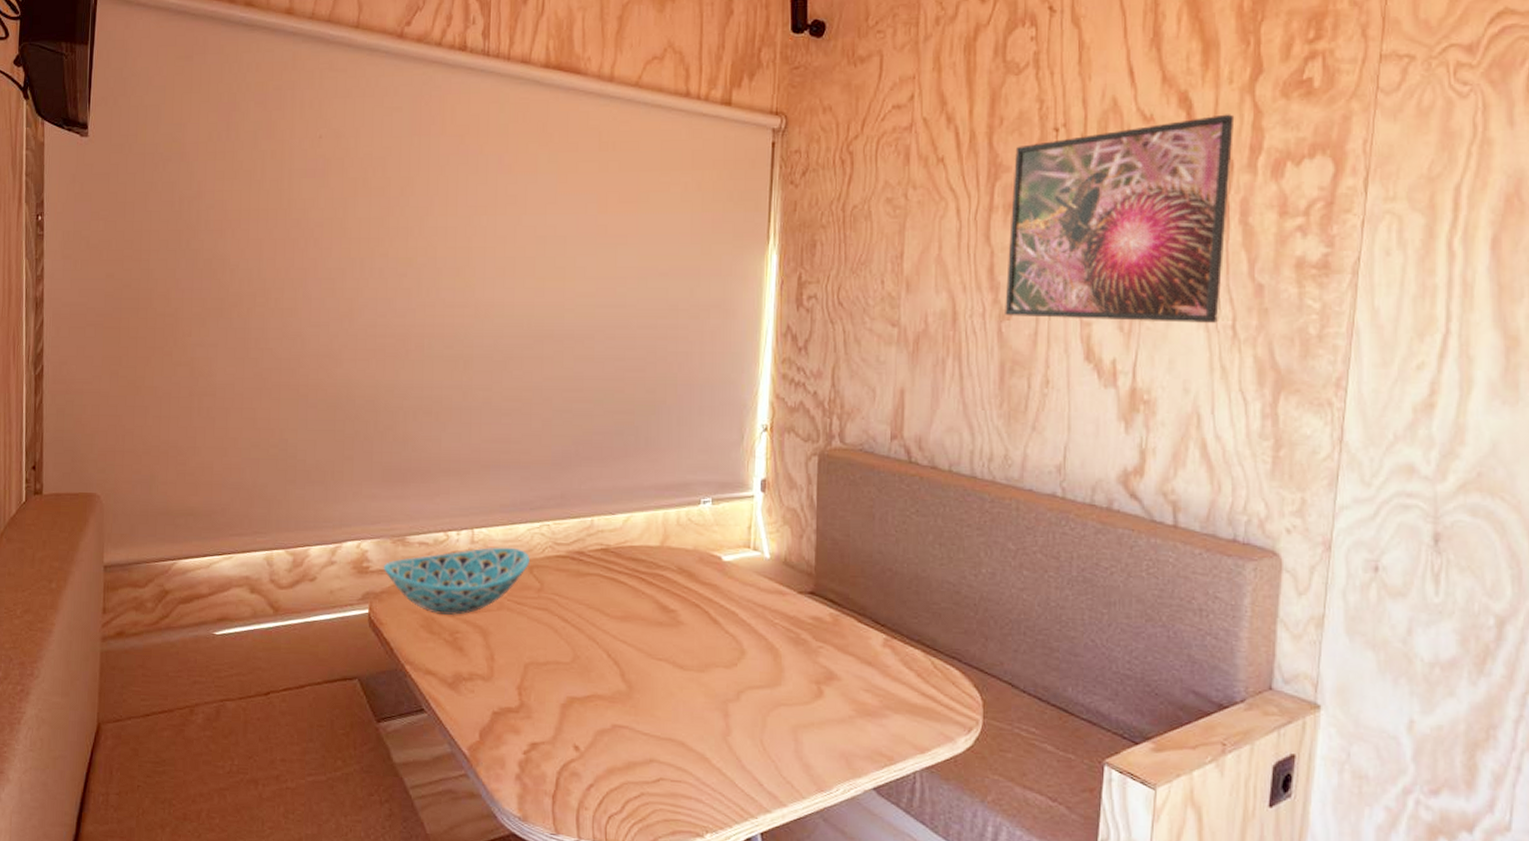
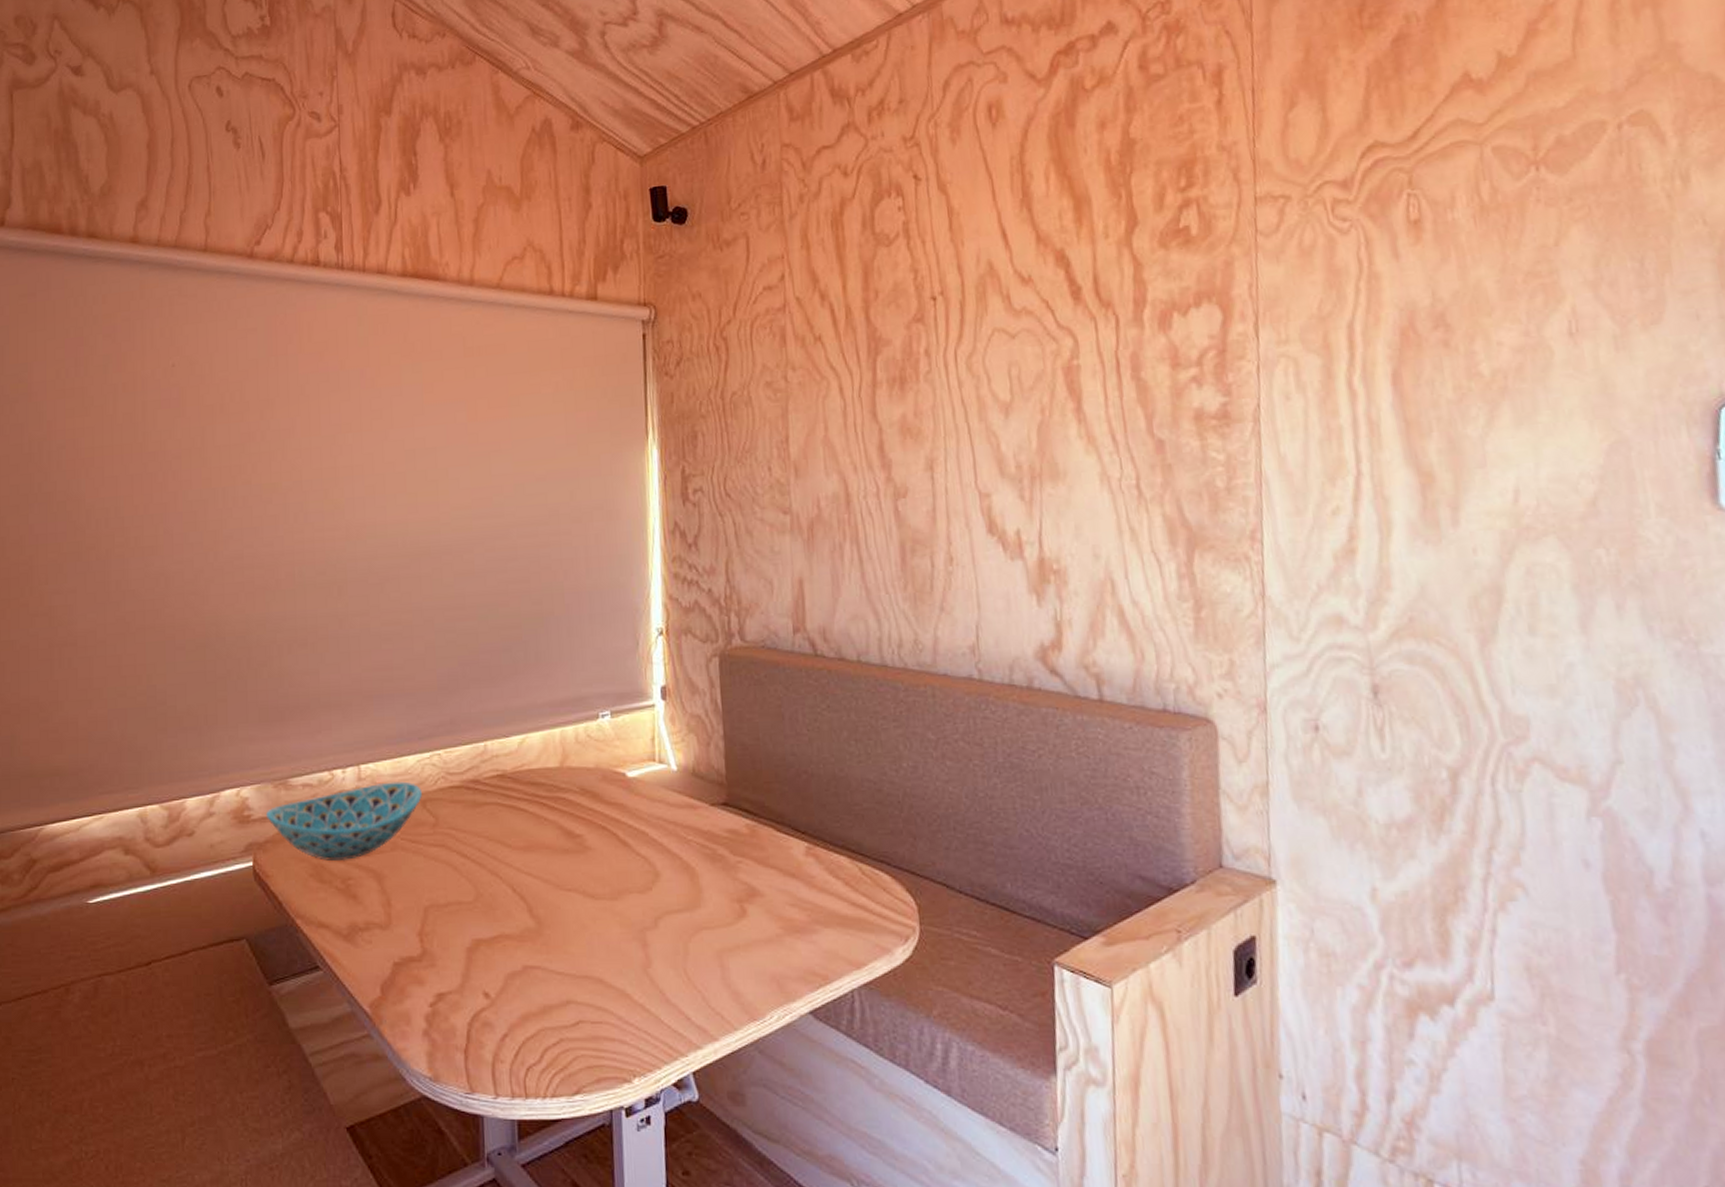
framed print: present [1005,114,1235,323] -> none [894,269,1121,494]

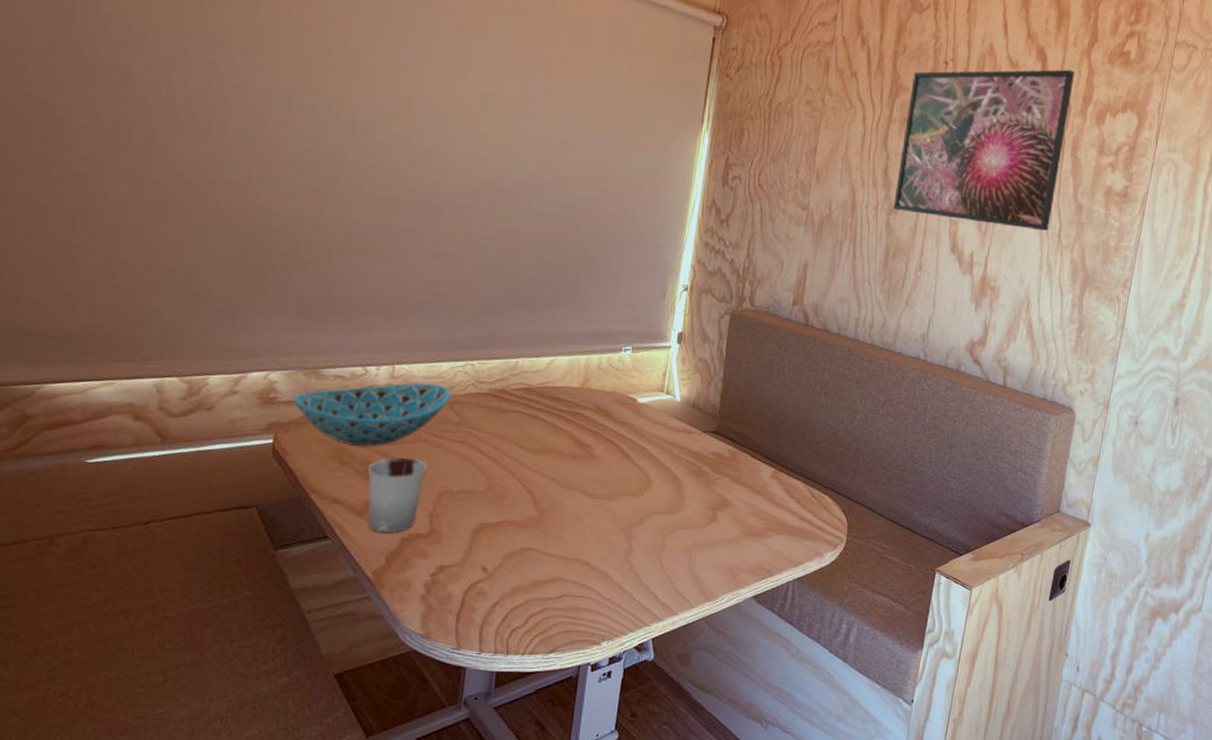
cup: none [350,869,409,959] -> present [368,457,428,534]
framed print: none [894,269,1121,494] -> present [893,69,1075,231]

